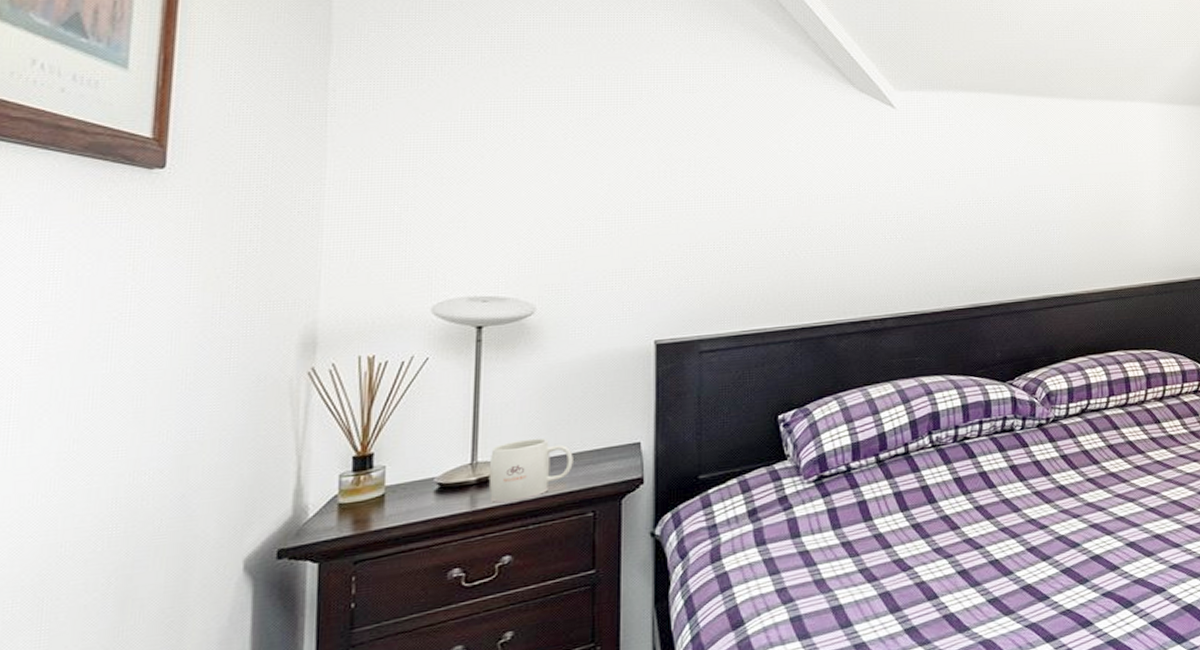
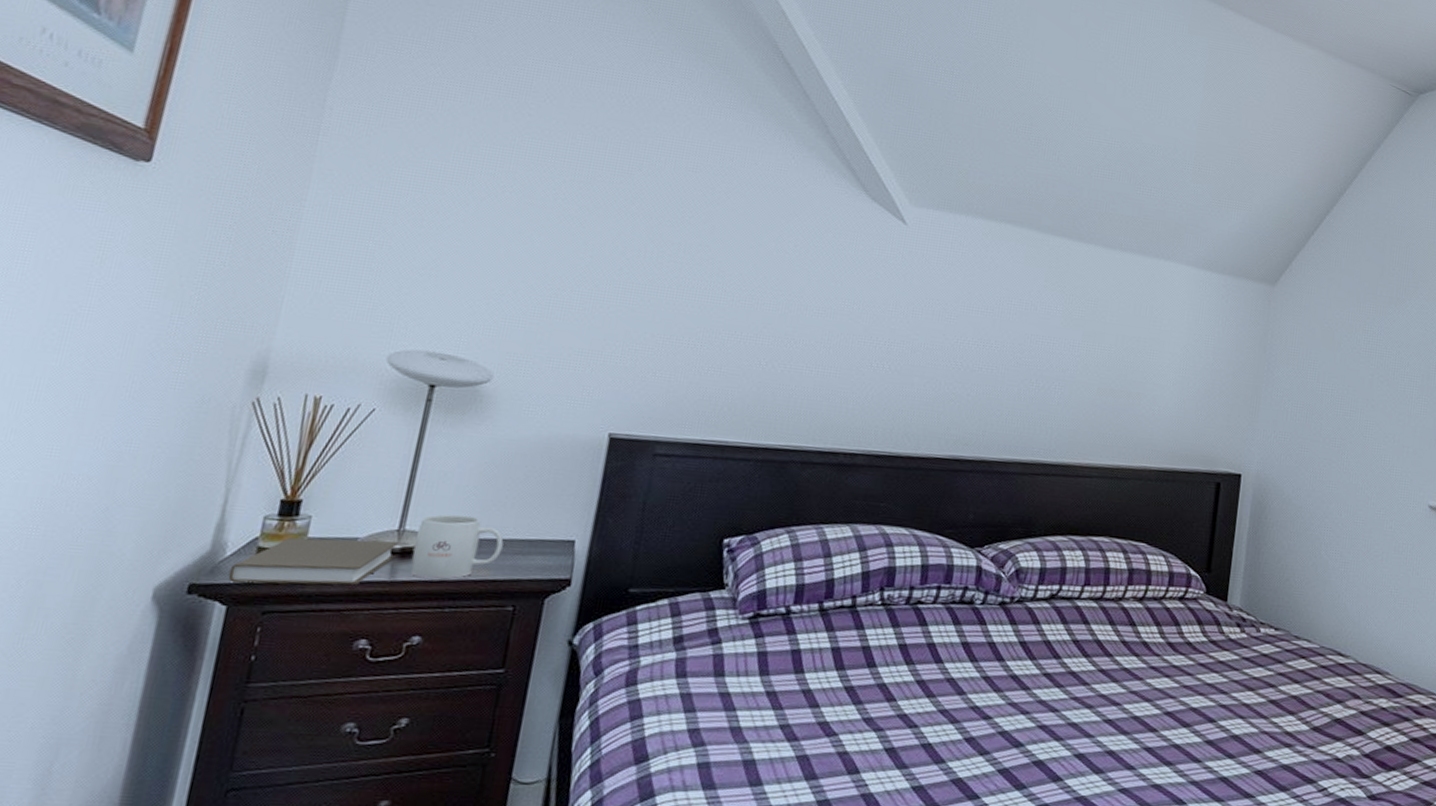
book: none [315,473,475,541] -> present [228,537,399,585]

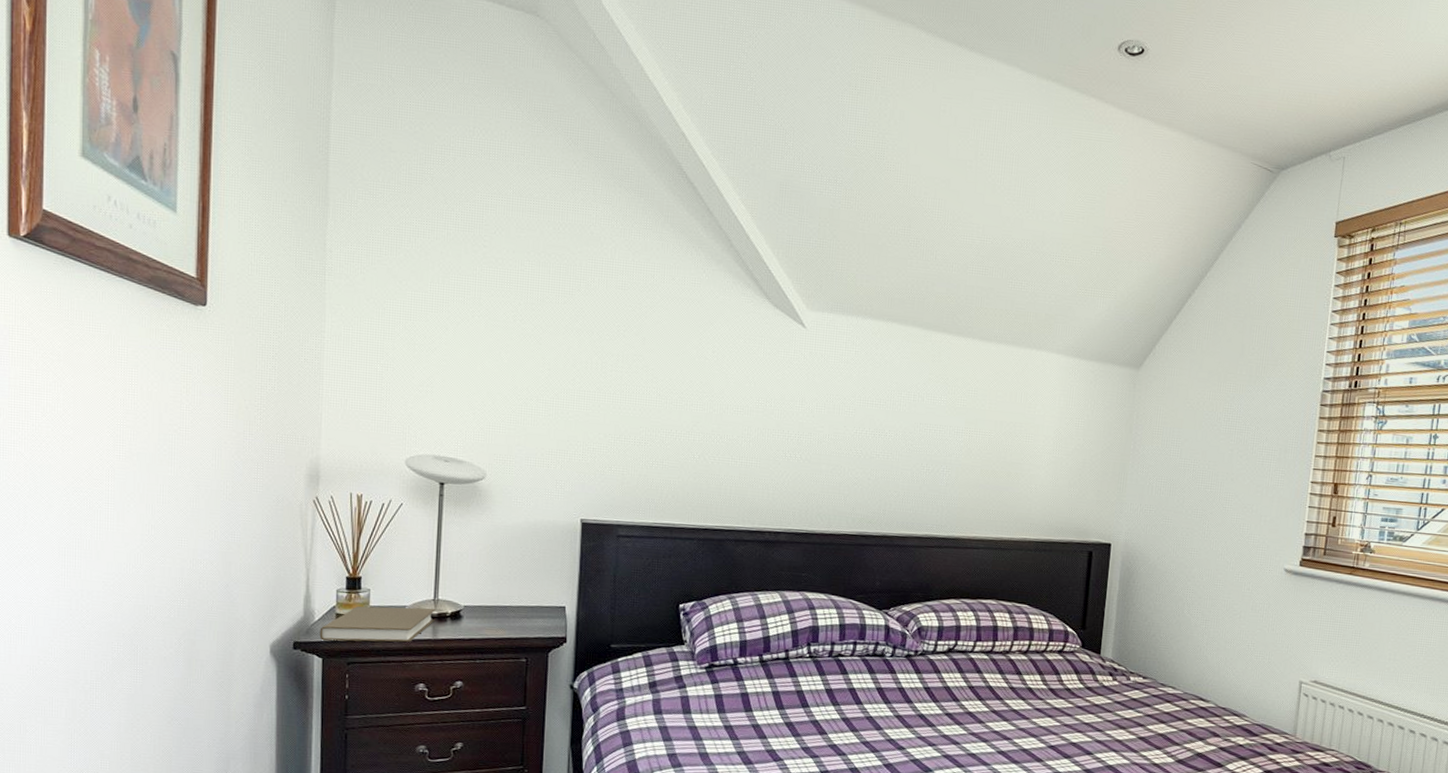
mug: present [410,514,504,580] -> none [446,587,512,638]

